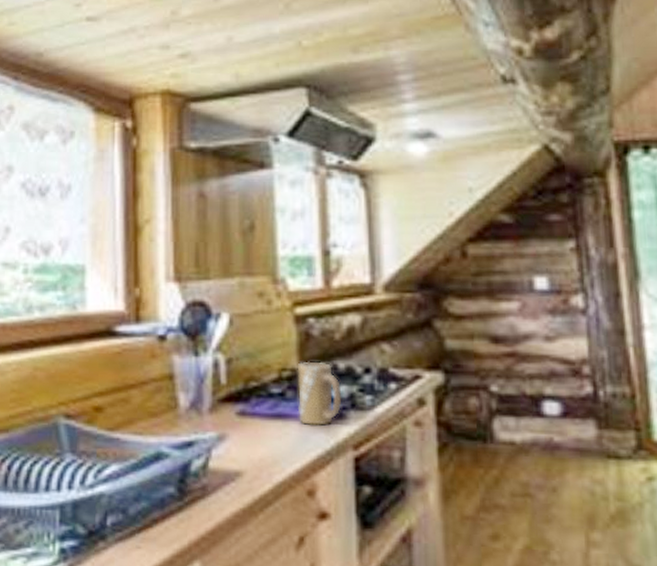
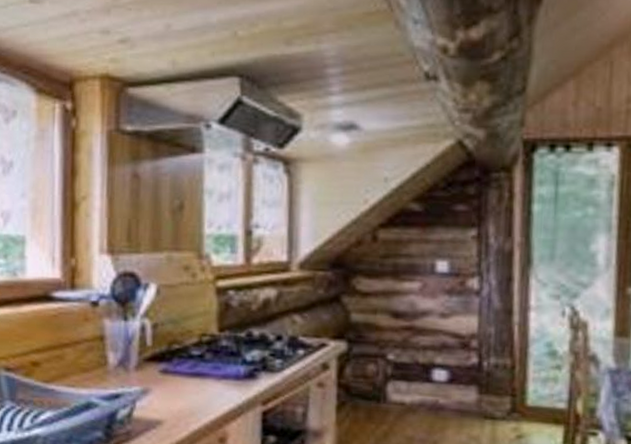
mug: present [297,361,342,426] -> none [215,328,255,384]

